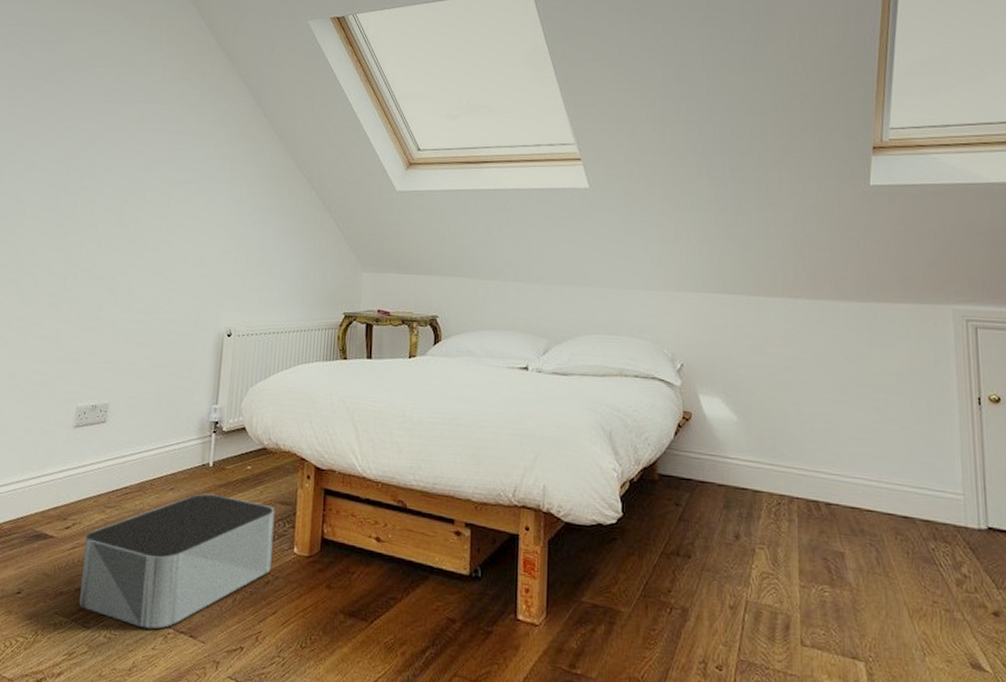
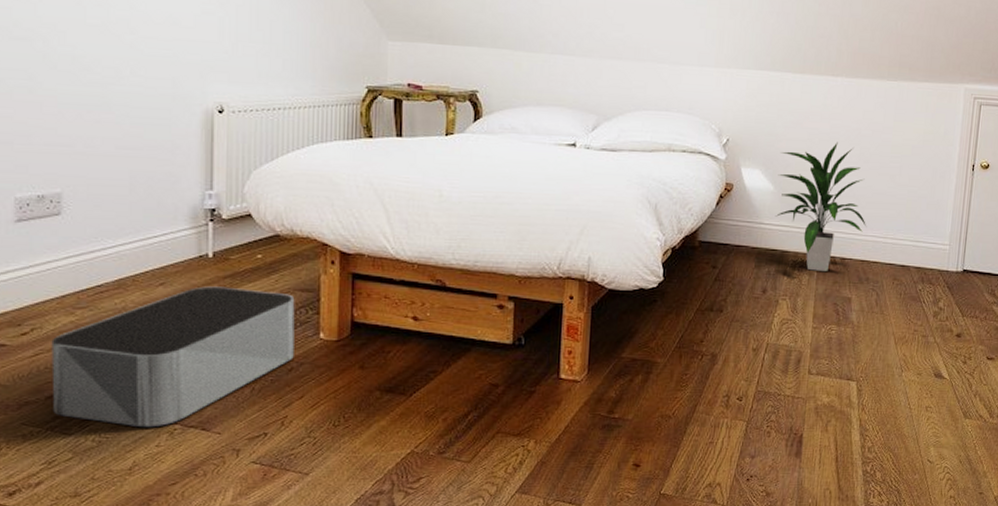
indoor plant: none [740,368,853,519] -> present [774,141,867,272]

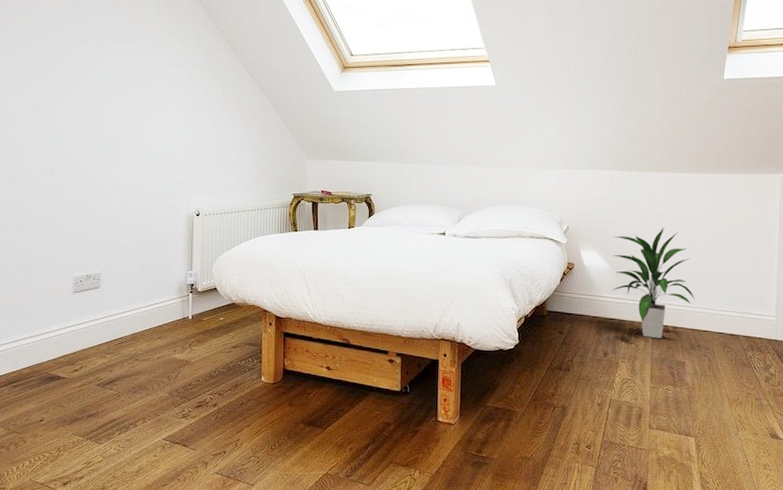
storage bin: present [51,286,295,428] -> none [91,340,245,442]

